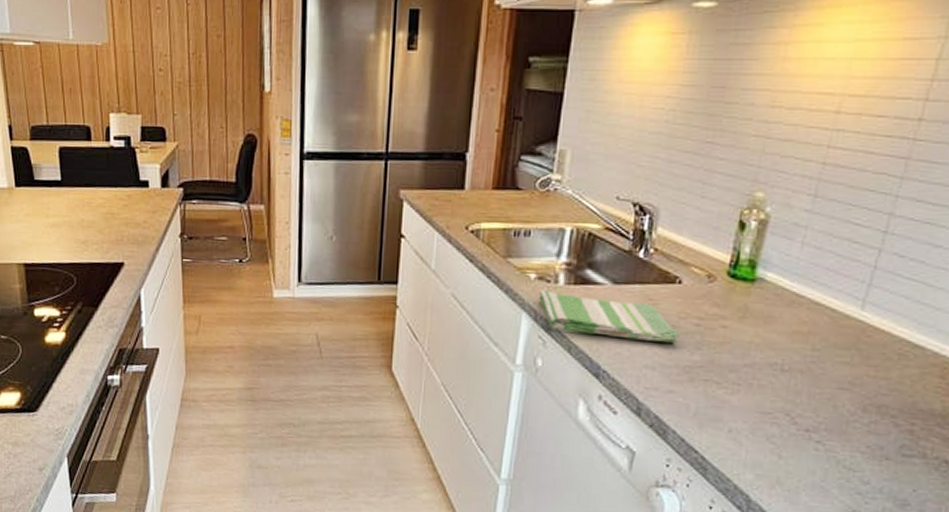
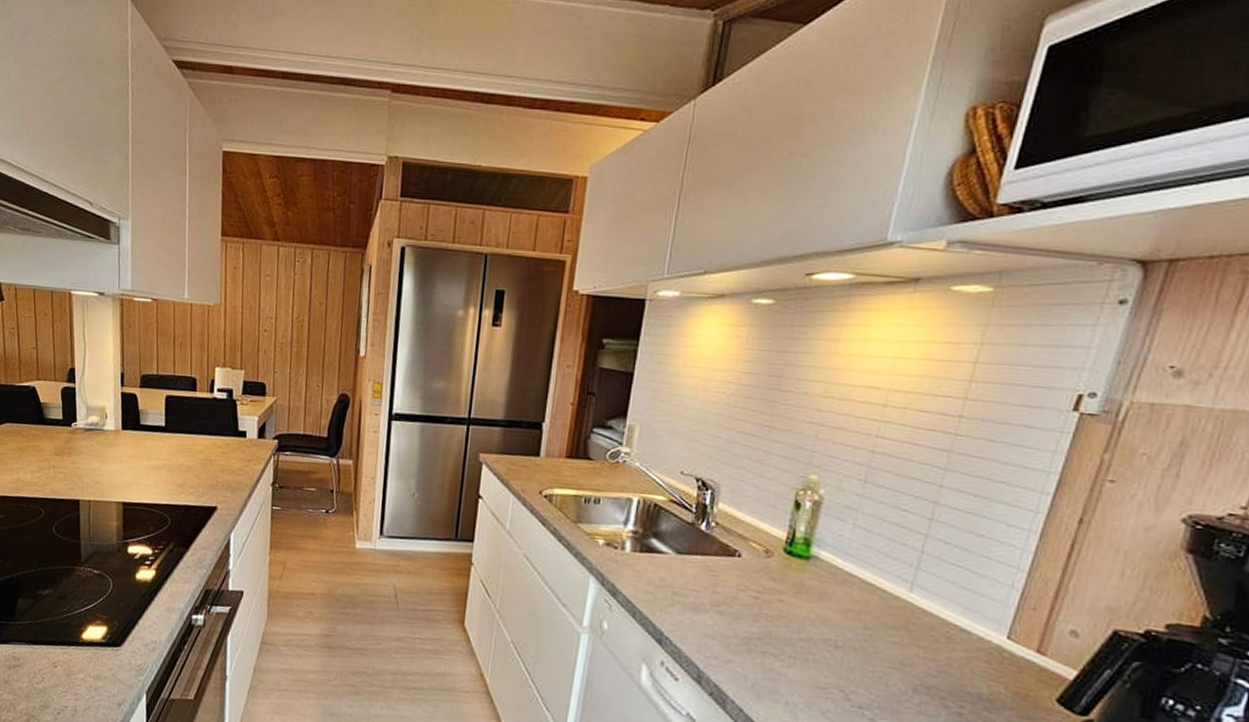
dish towel: present [538,290,681,343] -> none [605,556,740,614]

